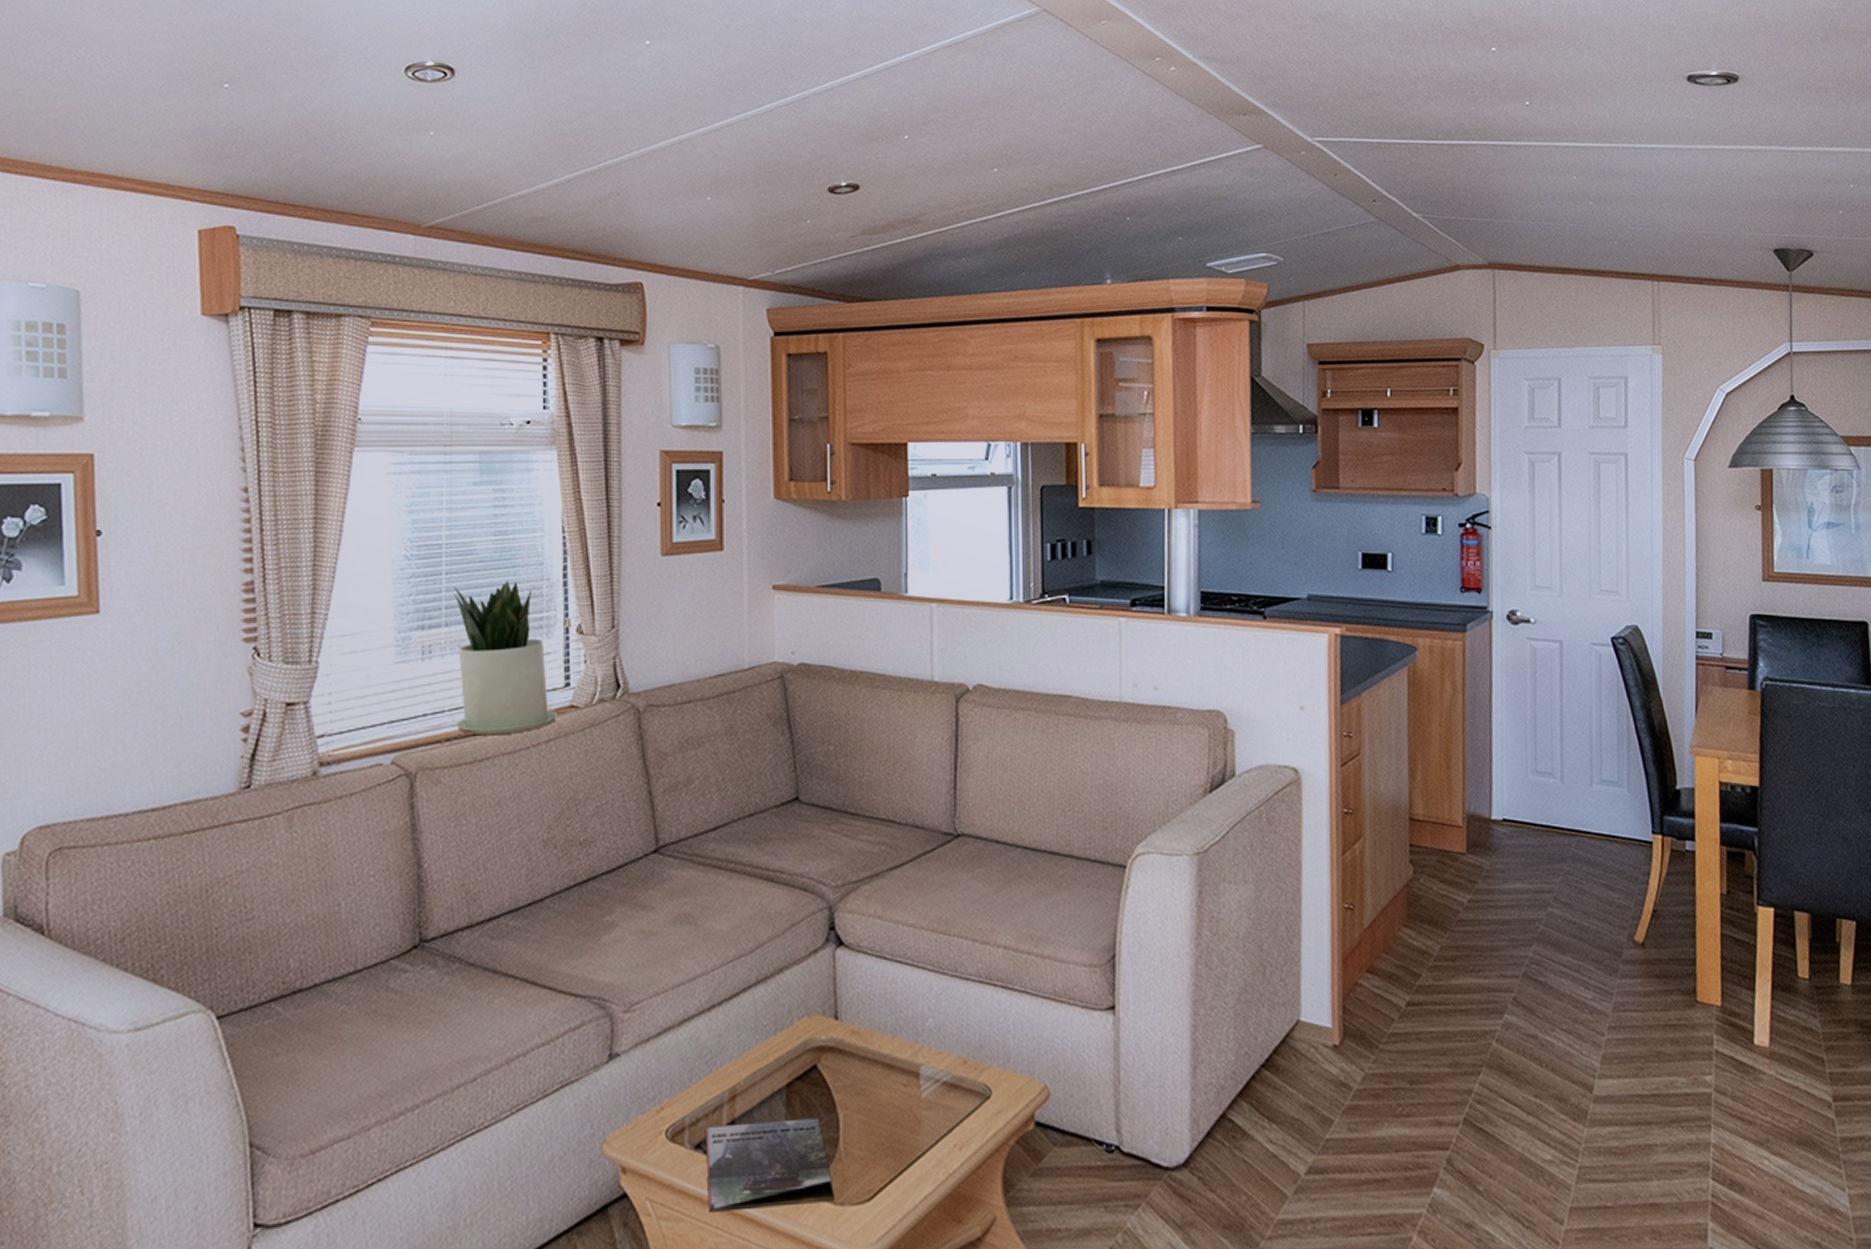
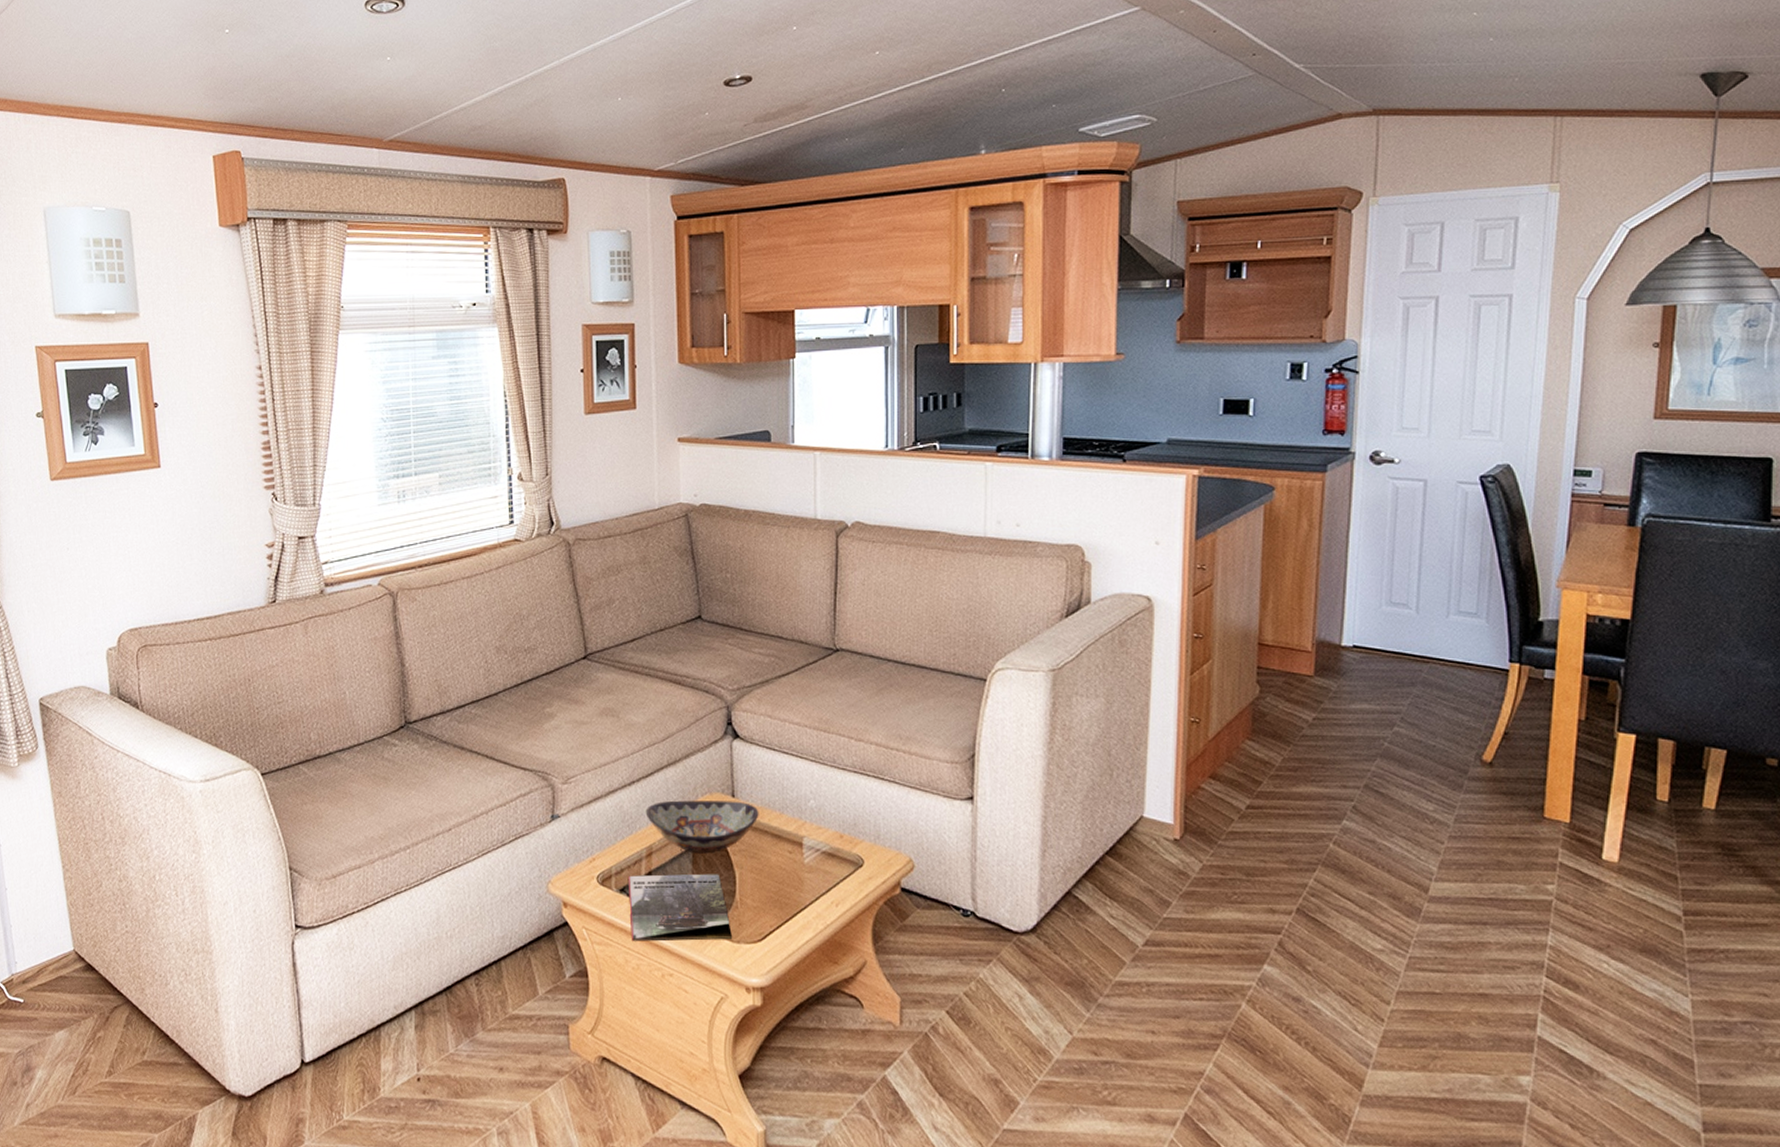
planter: present [453,581,558,736] -> none [420,437,505,563]
decorative bowl: none [728,1024,867,1094] -> present [645,800,759,854]

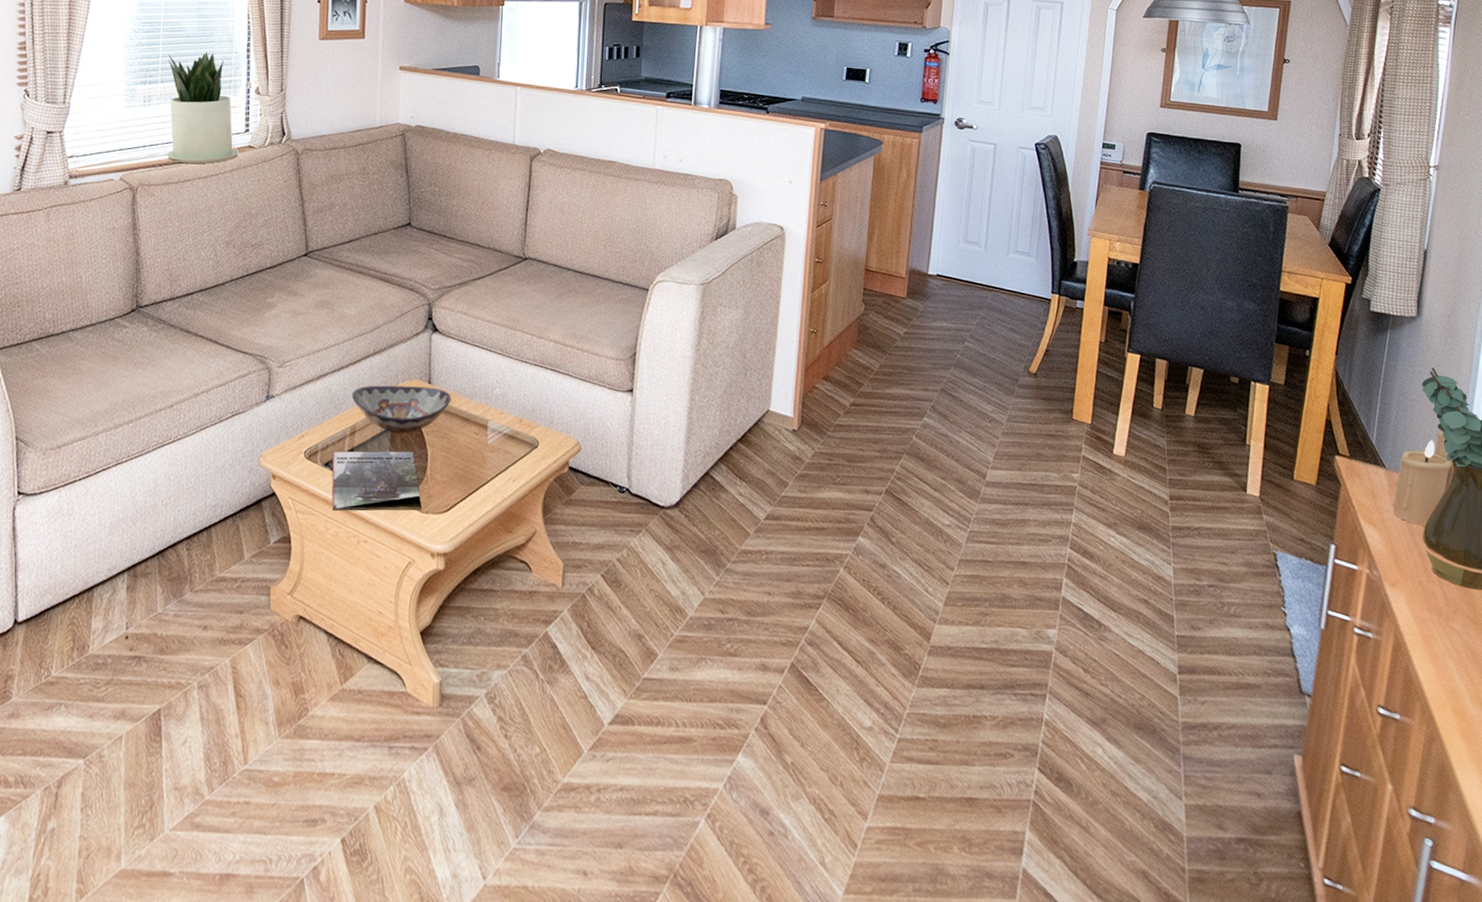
planter: none [420,437,505,563] -> present [166,52,240,164]

